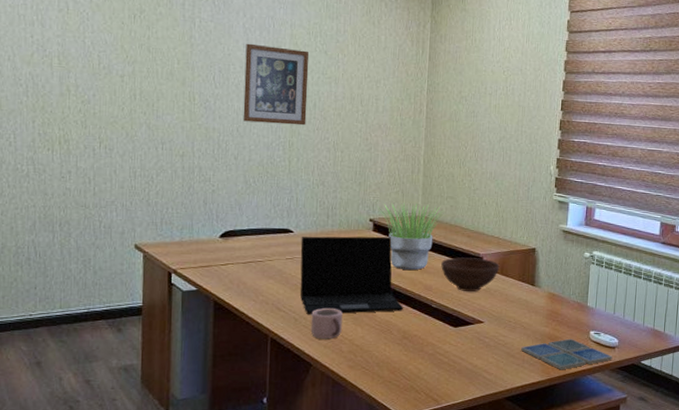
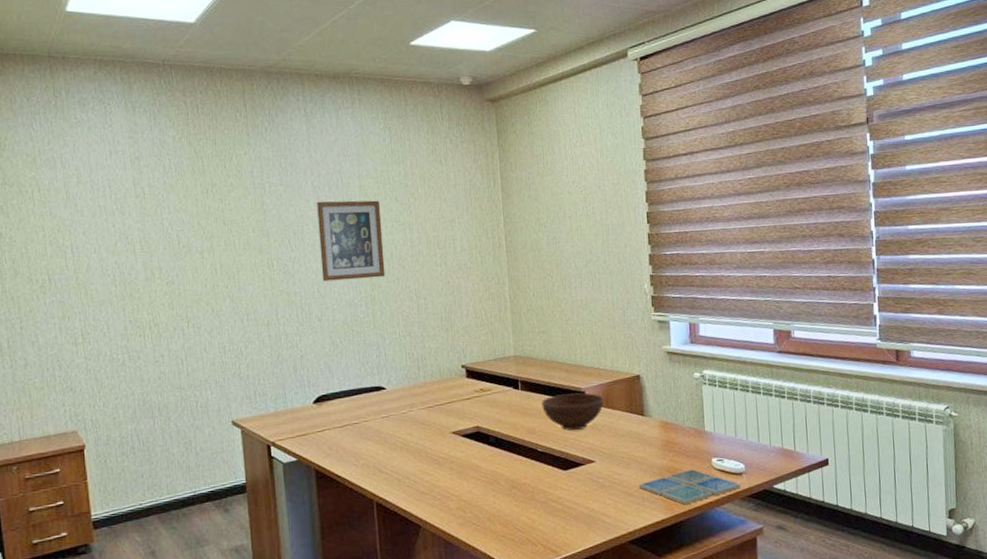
laptop: present [300,236,404,314] -> none [394,382,509,473]
mug: present [310,308,343,339] -> none [414,464,447,498]
potted plant: present [376,202,445,270] -> none [467,342,539,415]

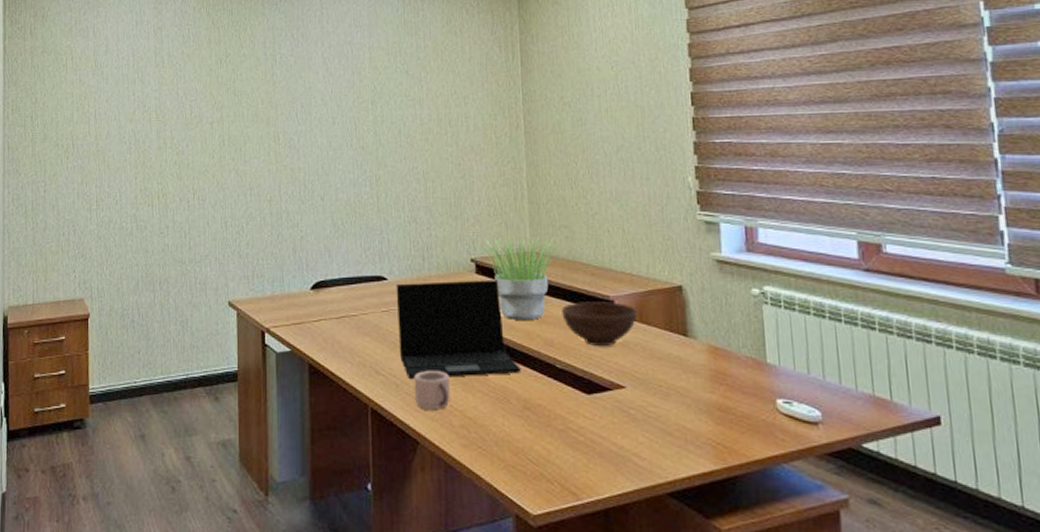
wall art: present [316,200,386,282] -> none [326,73,392,158]
laptop: none [394,382,509,473] -> present [396,280,522,378]
mug: none [414,464,447,498] -> present [414,371,450,410]
potted plant: none [467,342,539,415] -> present [477,237,560,320]
drink coaster: present [639,468,741,505] -> none [681,409,817,456]

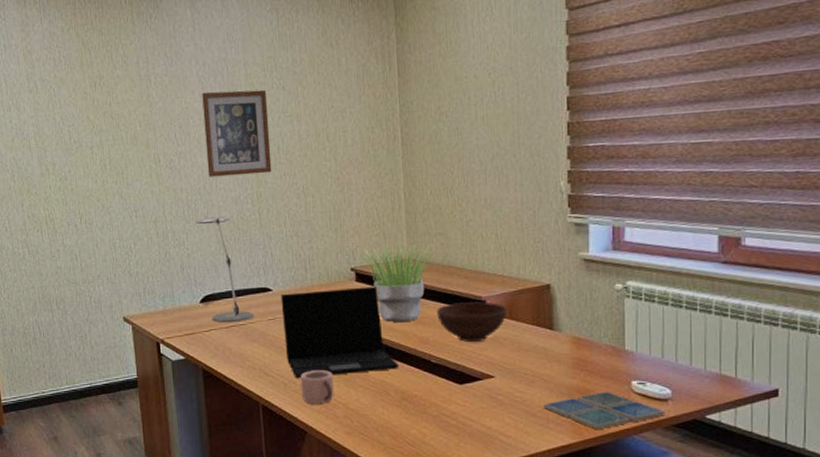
desk lamp: none [310,199,367,313] -> present [194,217,254,323]
wall art: none [326,73,392,158] -> present [202,89,272,177]
drink coaster: none [681,409,817,456] -> present [544,390,666,430]

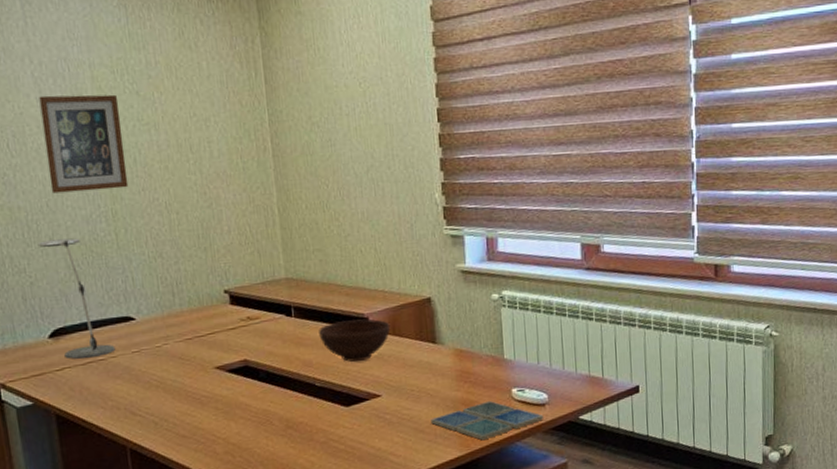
laptop: present [280,286,400,378] -> none [145,308,283,415]
mug: present [300,370,334,404] -> none [172,404,213,442]
potted plant: present [357,245,436,322] -> none [230,262,314,346]

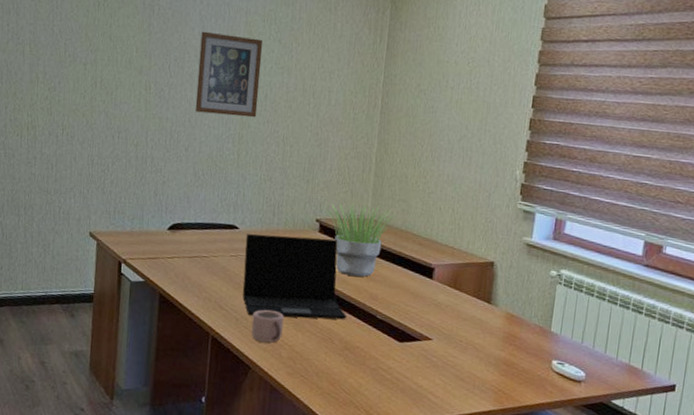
desk lamp: present [37,238,116,360] -> none [175,149,218,254]
laptop: none [145,308,283,415] -> present [242,233,347,320]
mug: none [172,404,213,442] -> present [251,310,284,343]
potted plant: none [230,262,314,346] -> present [324,203,396,277]
bowl: present [319,319,391,363] -> none [389,266,453,306]
drink coaster: present [431,400,544,441] -> none [472,366,578,401]

